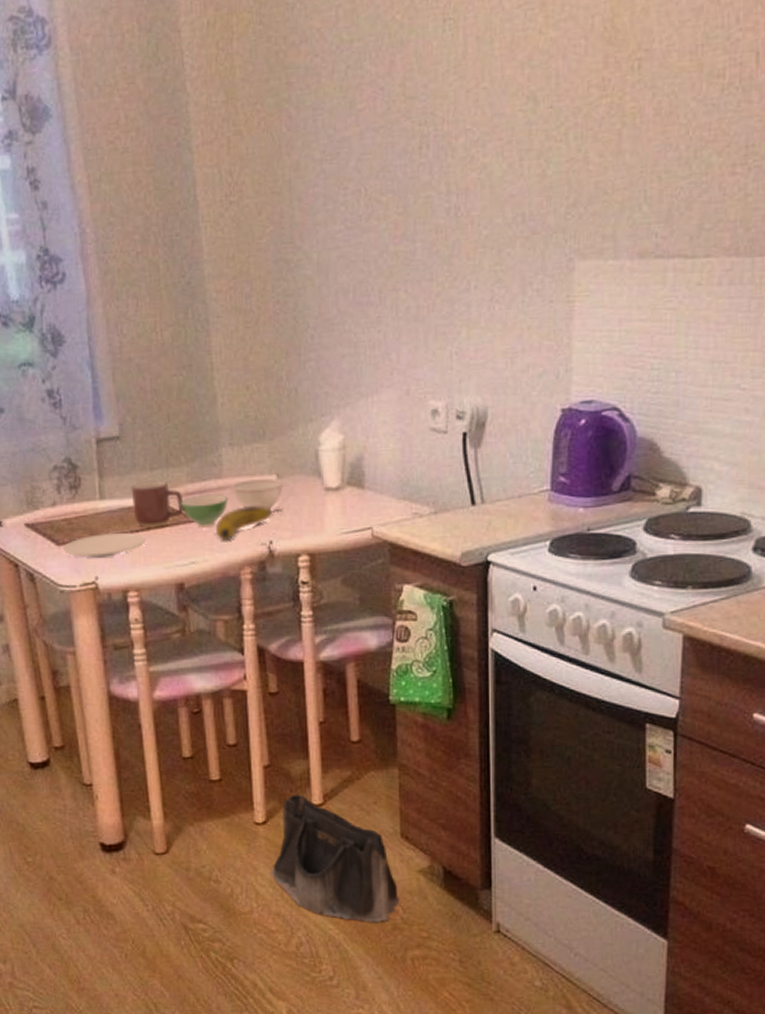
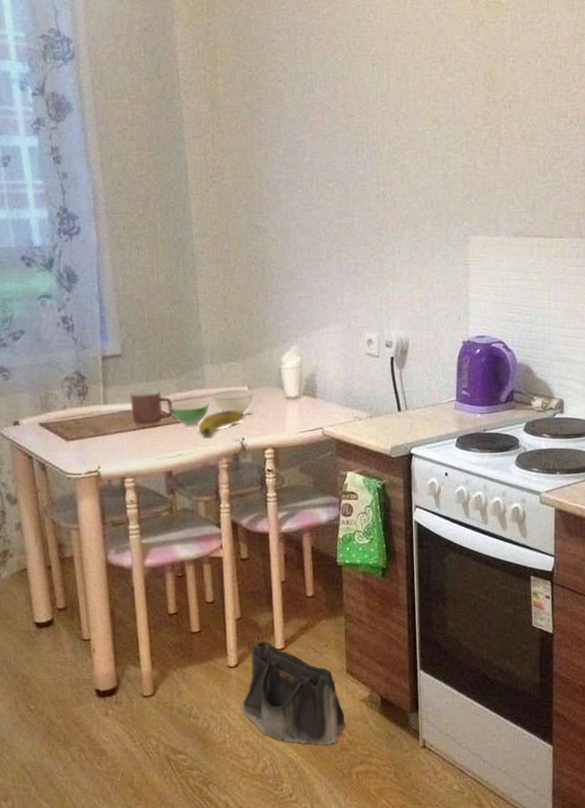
plate: present [63,532,146,558] -> none [71,430,141,451]

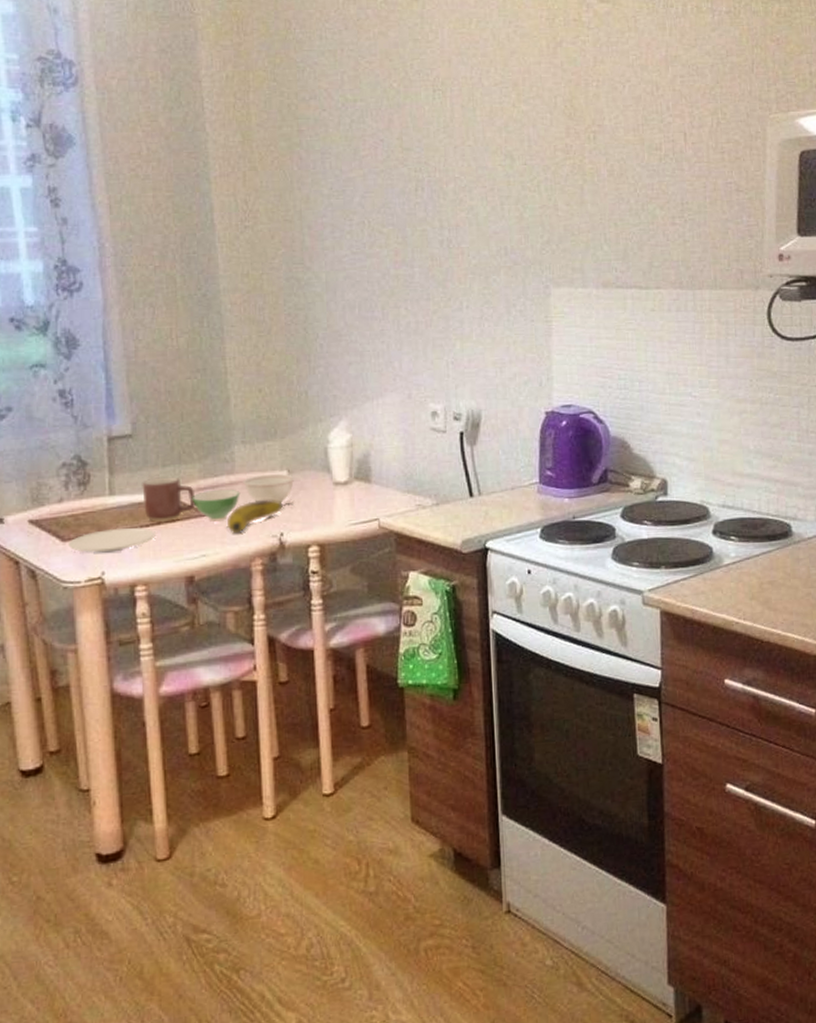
plate: none [71,430,141,451] -> present [68,527,156,553]
saddlebag: present [240,642,347,746] -> none [278,785,413,915]

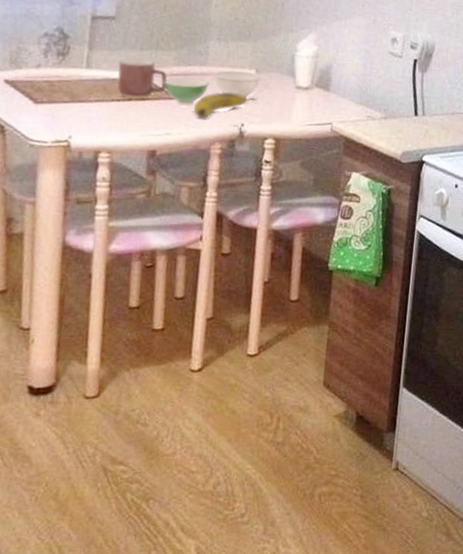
plate: present [68,527,156,553] -> none [40,98,125,120]

